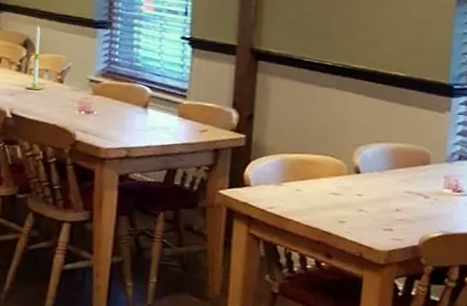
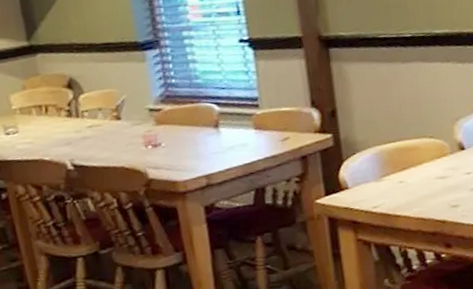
candle: present [26,24,44,90] -> none [76,60,101,134]

